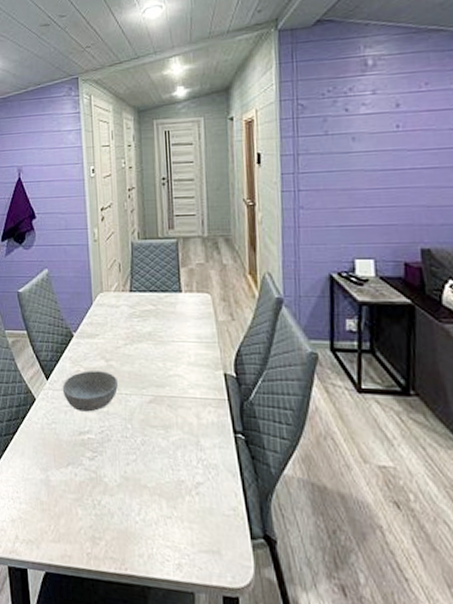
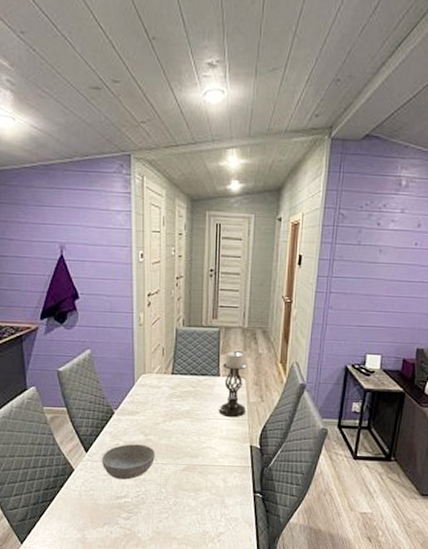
candle holder: none [183,263,216,340] -> present [218,351,247,418]

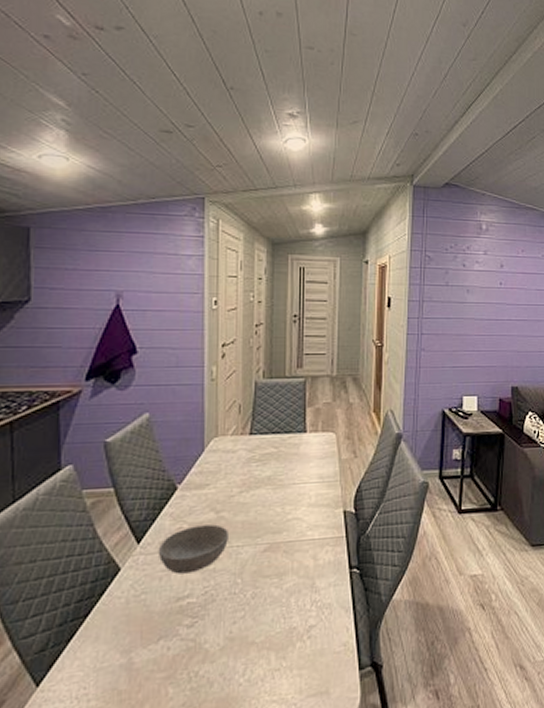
candle holder: present [218,351,247,418] -> none [305,402,338,480]

